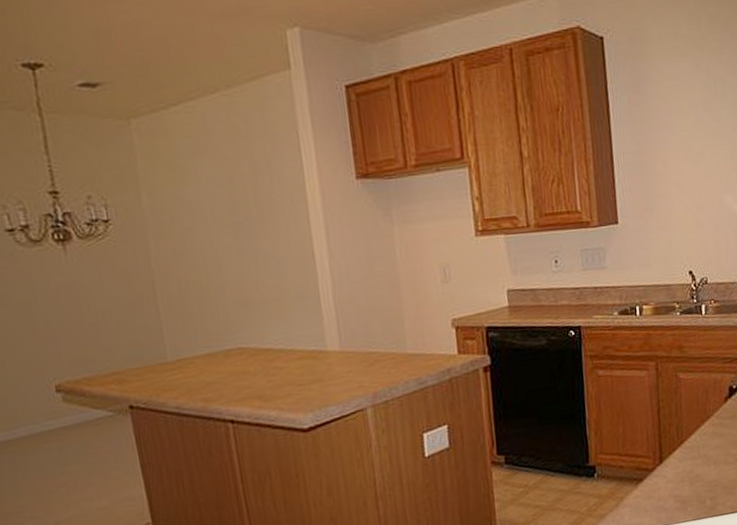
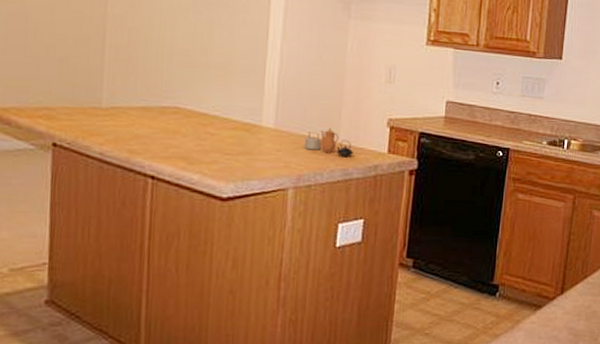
teapot: none [372,339,424,366] -> present [304,128,353,156]

